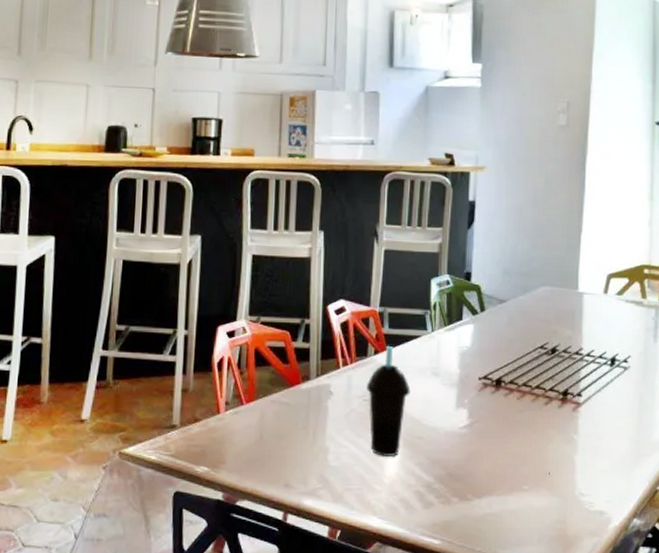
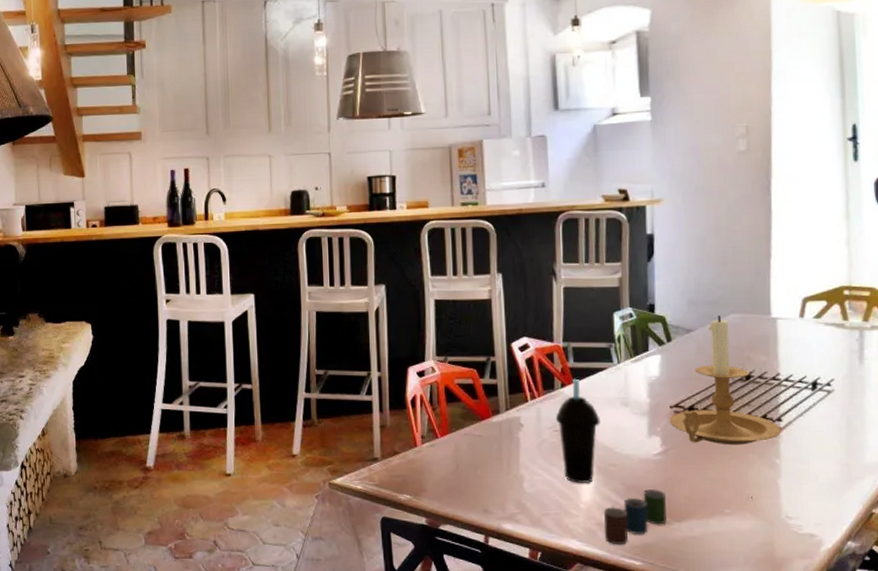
cup: none [406,463,468,523] -> present [604,488,667,545]
candle holder: none [478,287,581,420] -> present [670,316,782,445]

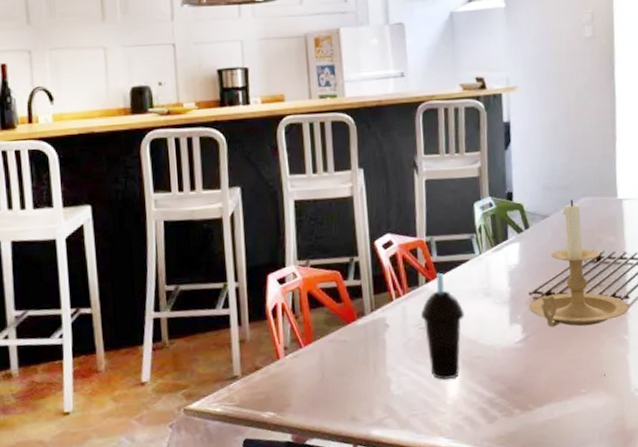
cup: present [604,488,667,545] -> none [470,376,529,438]

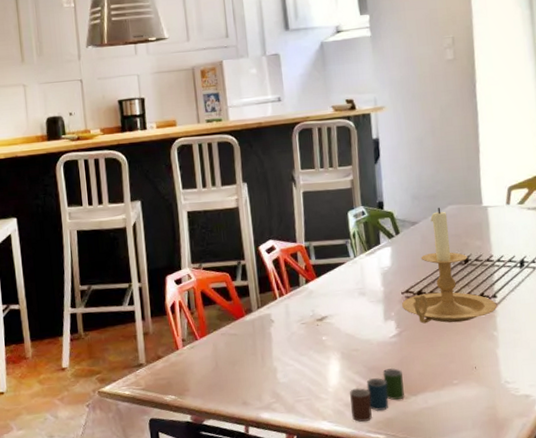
cup: present [421,272,465,380] -> none [303,274,342,370]
cup: none [470,376,529,438] -> present [350,367,404,422]

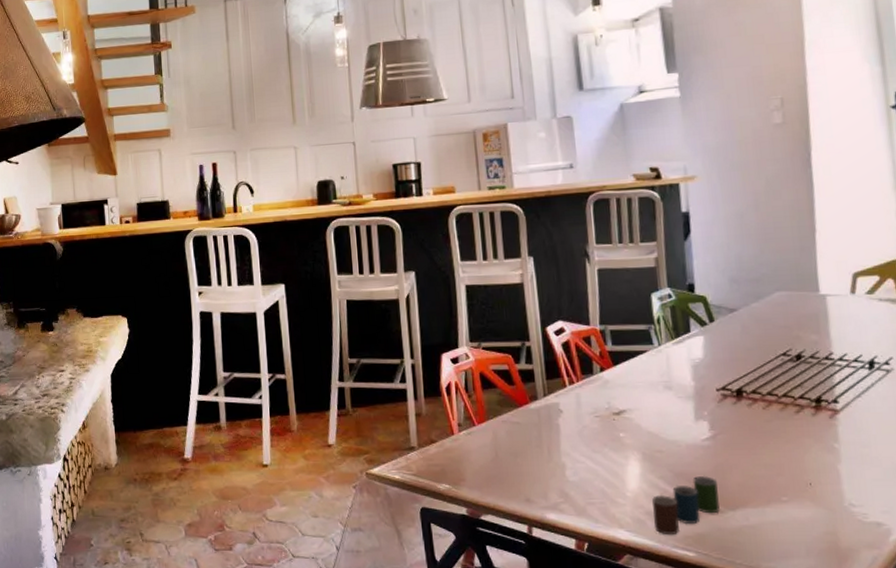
candle holder: present [402,208,497,324] -> none [717,294,839,429]

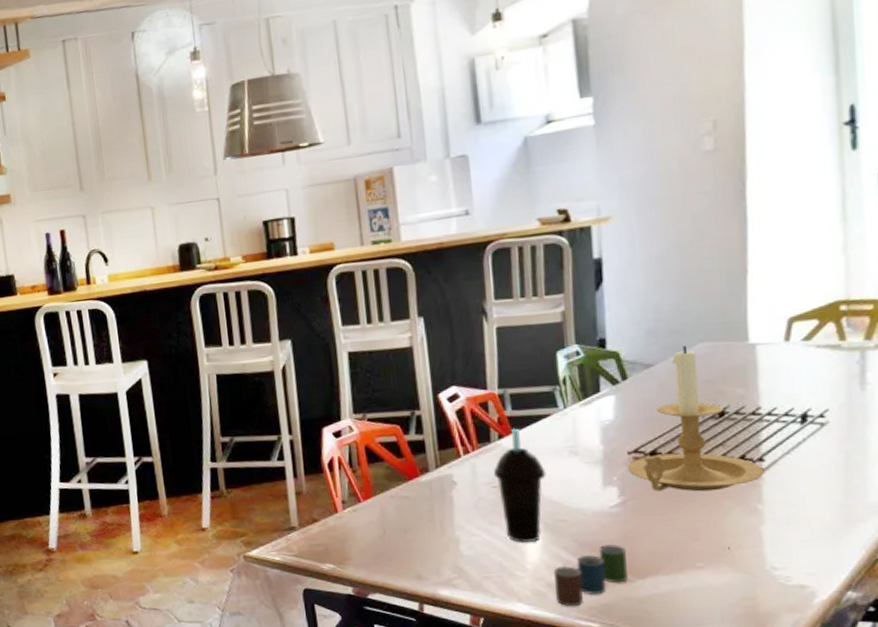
cup: none [596,362,644,471] -> present [494,428,546,542]
candle holder: none [717,294,839,429] -> present [628,346,765,492]

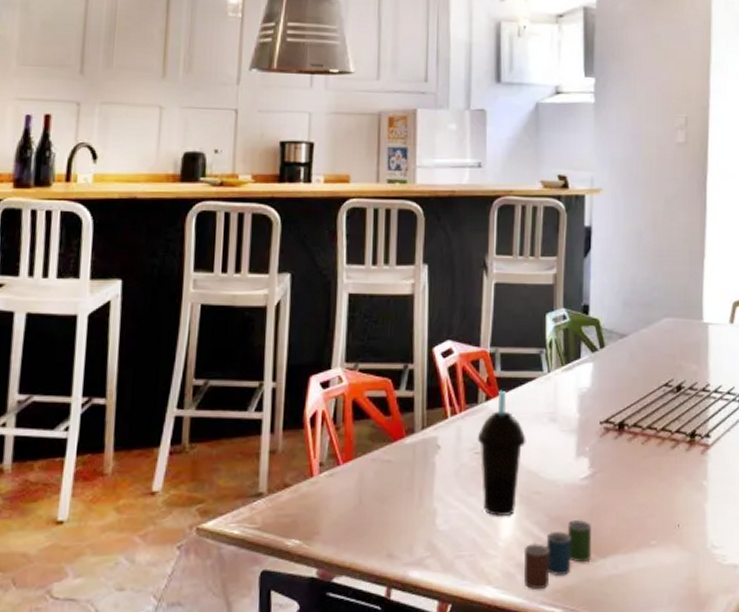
candle holder: present [628,346,765,492] -> none [599,319,710,466]

